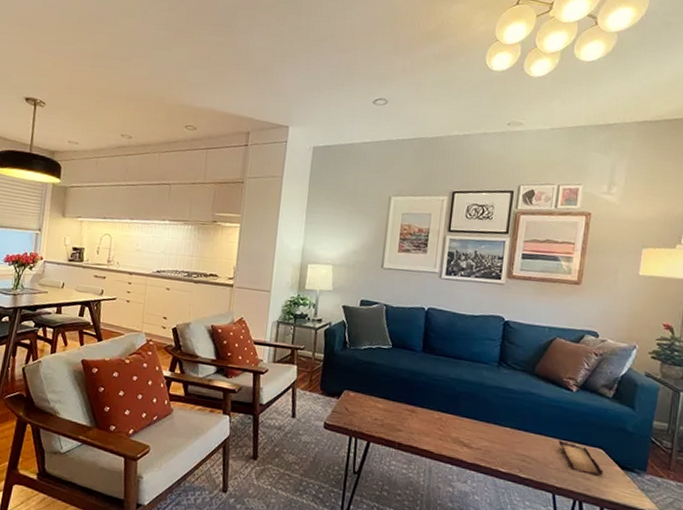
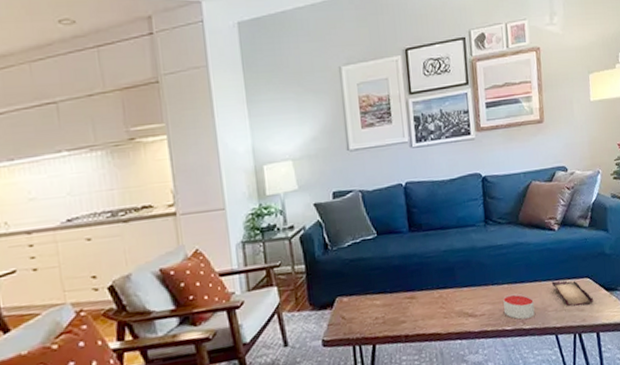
candle: none [502,438,535,468] -> present [503,293,535,320]

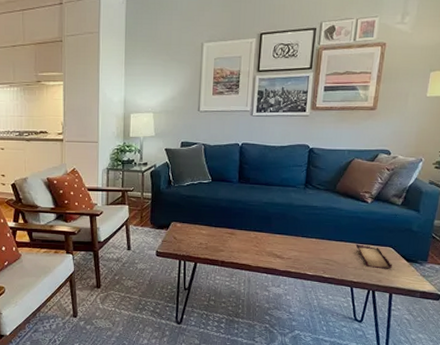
candle: present [503,293,535,320] -> none [309,247,336,269]

